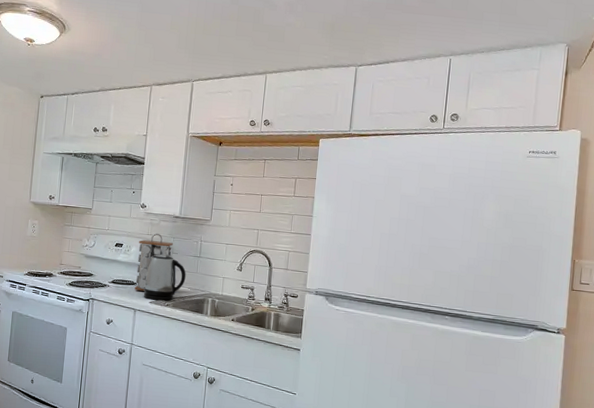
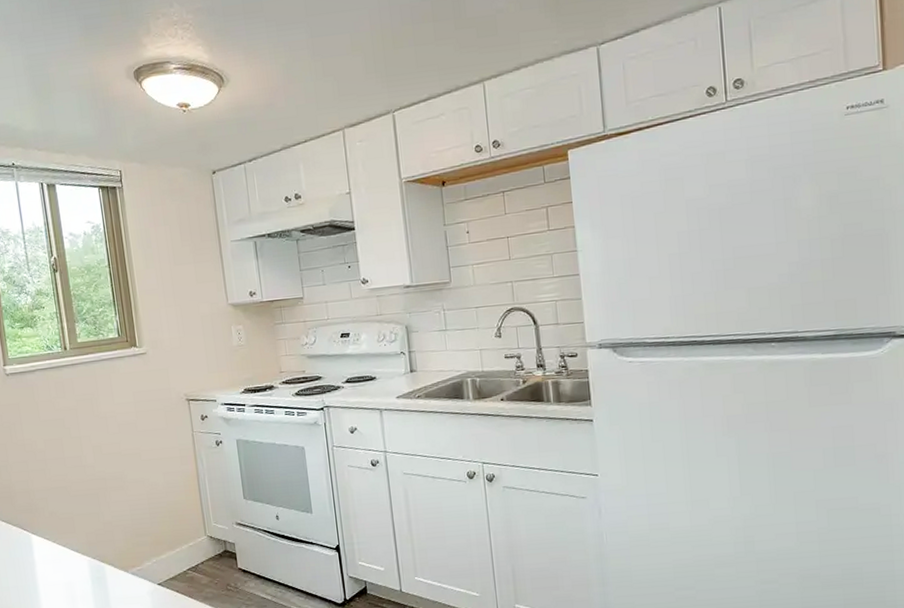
spice rack: present [134,233,174,292] -> none [368,311,412,387]
kettle: present [143,254,186,301] -> none [380,335,435,394]

